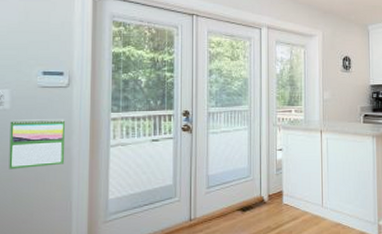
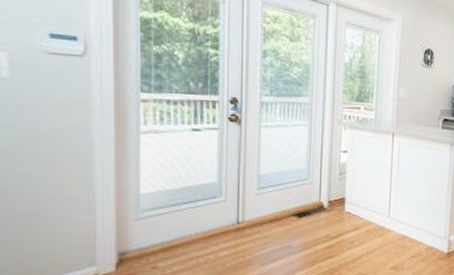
calendar: present [9,119,66,170] -> none [11,91,84,152]

